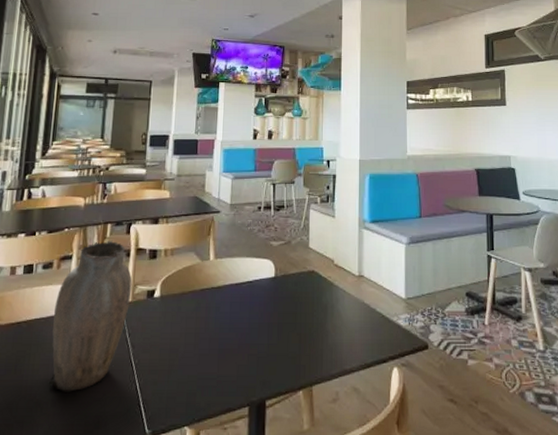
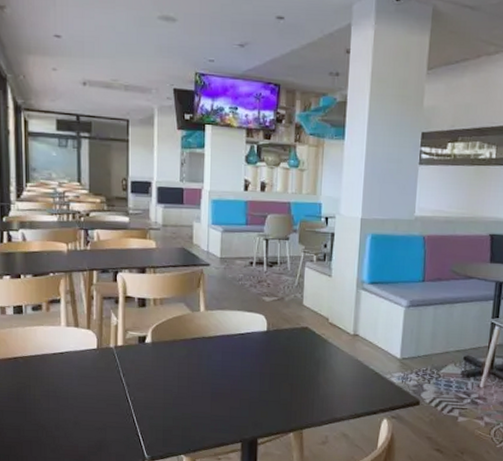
vase: present [48,240,132,392] -> none [48,287,123,420]

